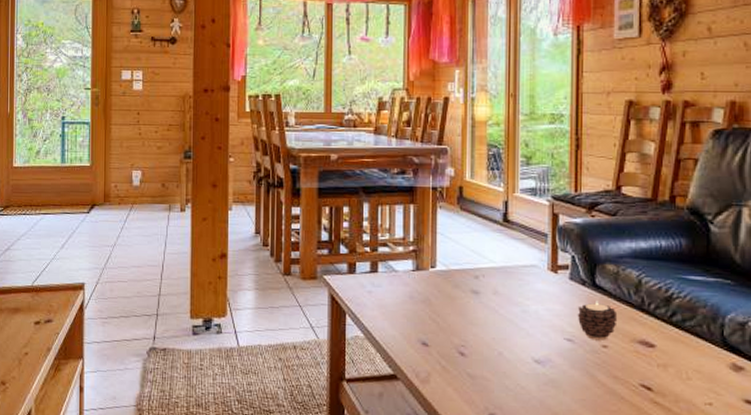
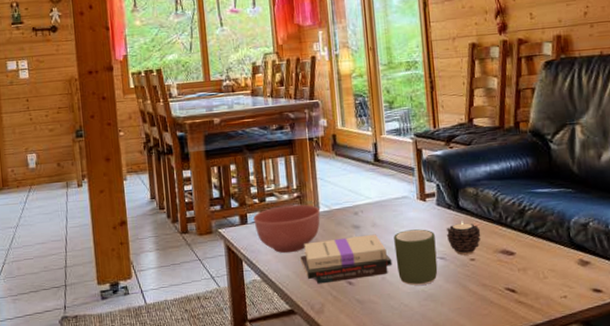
bowl: none [363,258,437,312] -> present [253,204,321,254]
books: none [409,302,512,351] -> present [300,234,393,284]
mug: none [516,303,564,367] -> present [394,229,438,286]

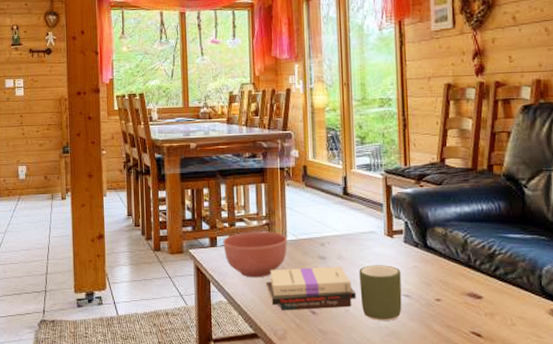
candle: present [446,221,481,256] -> none [412,260,448,295]

